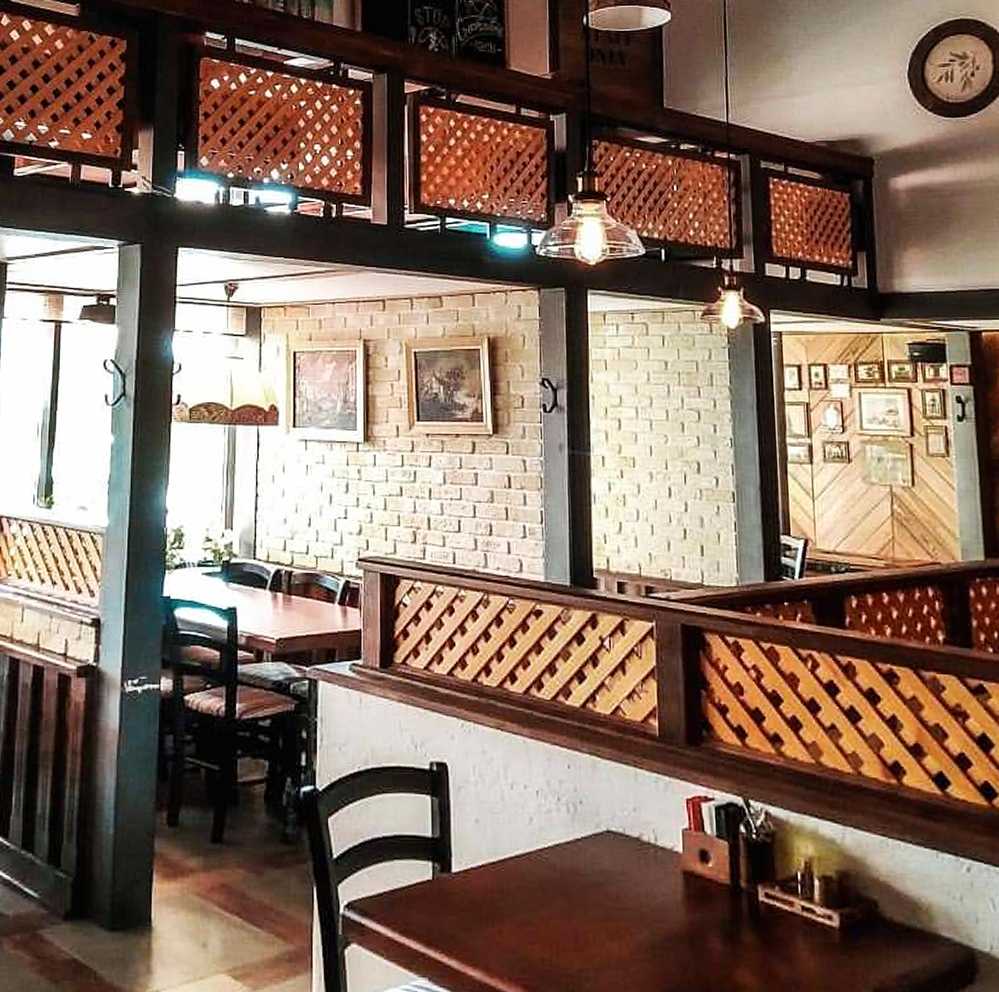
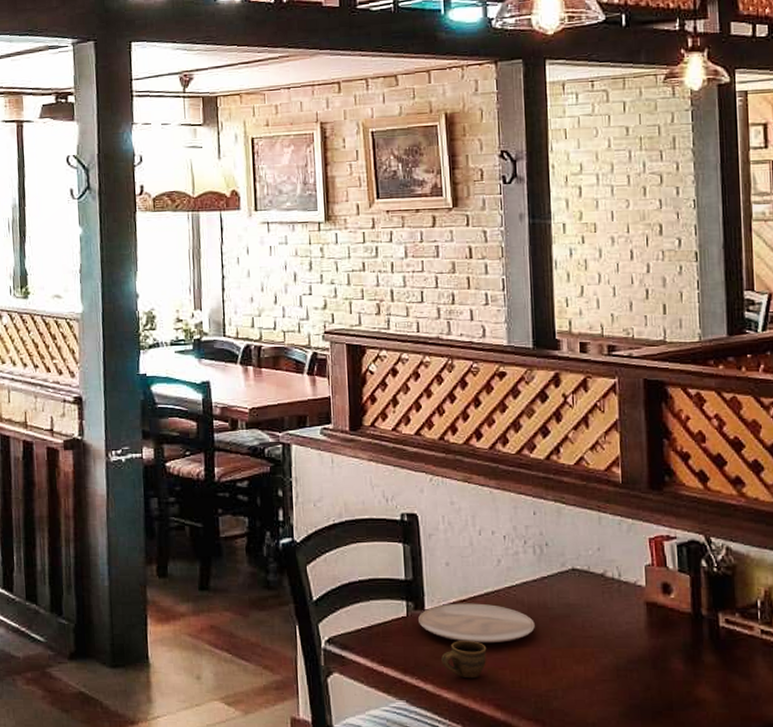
plate: none [445,866,567,914] -> present [418,603,535,644]
cup: none [468,908,516,955] -> present [441,640,487,679]

